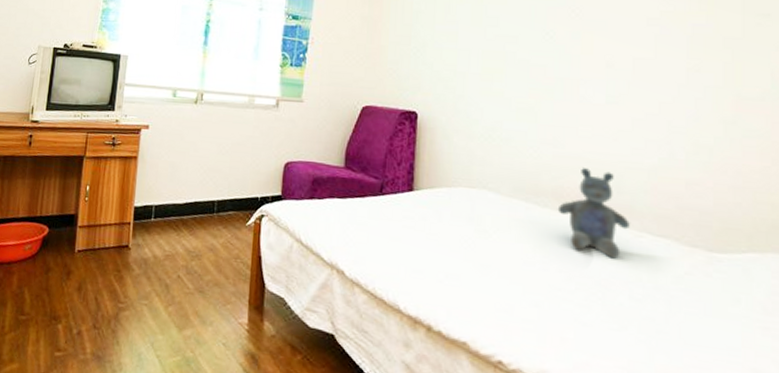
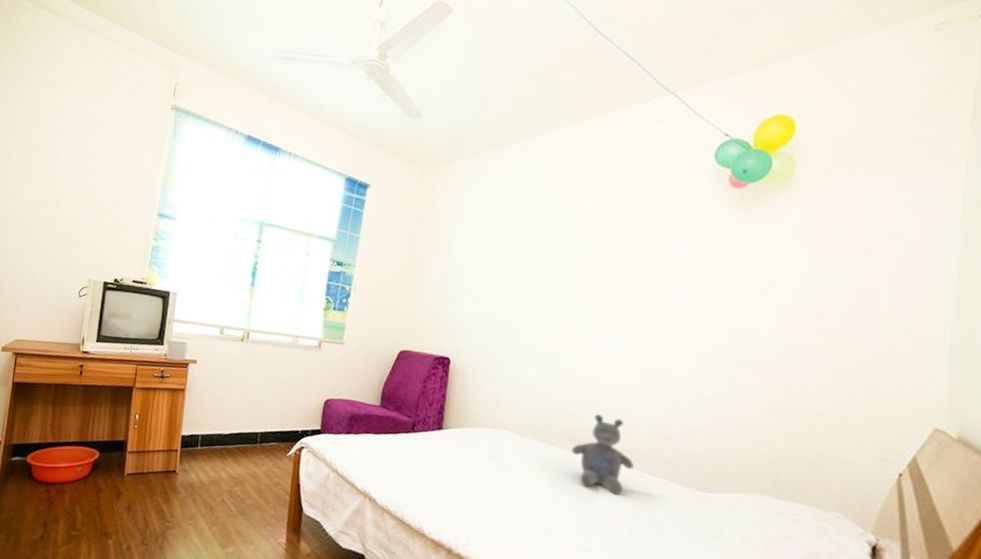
mug: none [116,105,140,127] -> present [165,340,188,361]

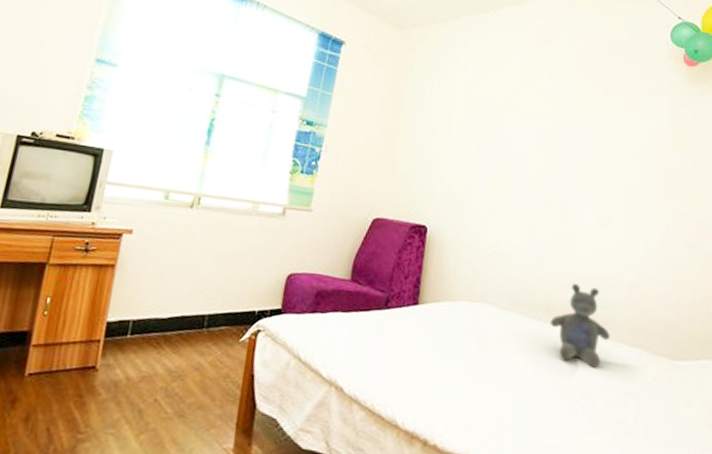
mug: present [165,340,188,361] -> none [92,206,123,231]

